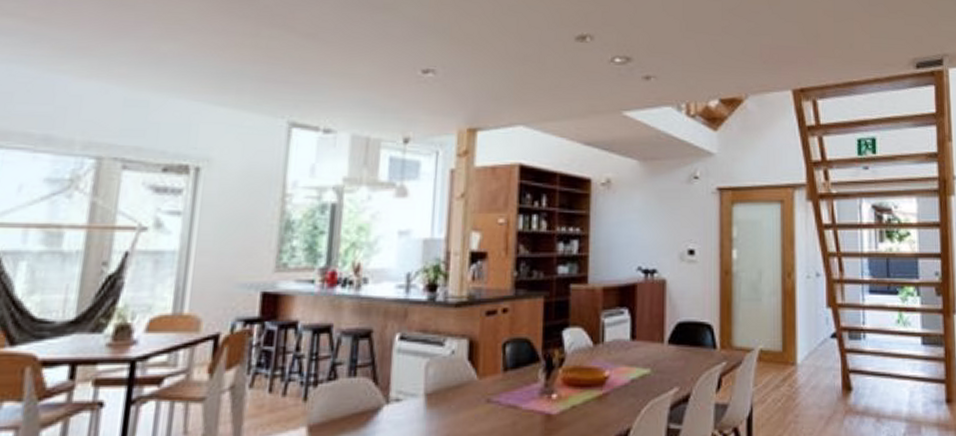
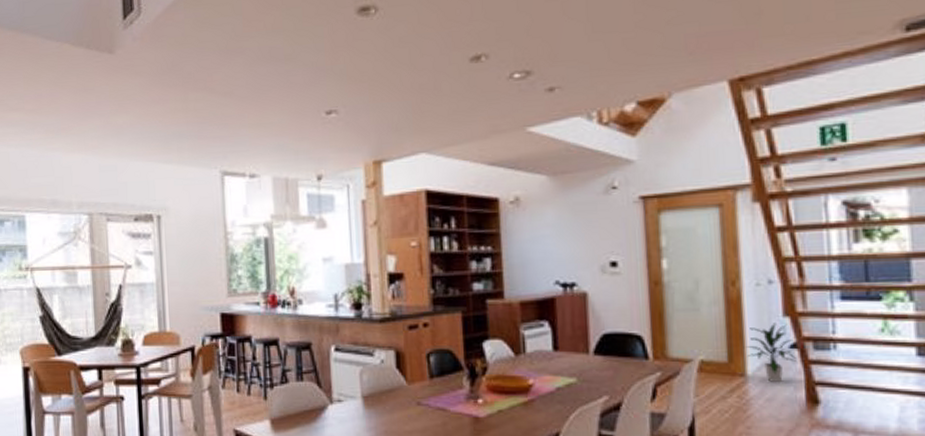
indoor plant: none [797,313,837,370] -> present [746,323,798,382]

